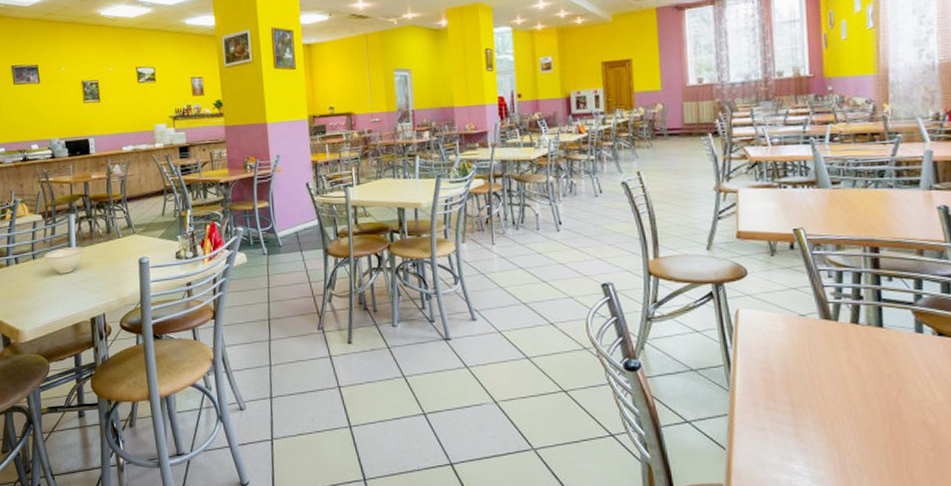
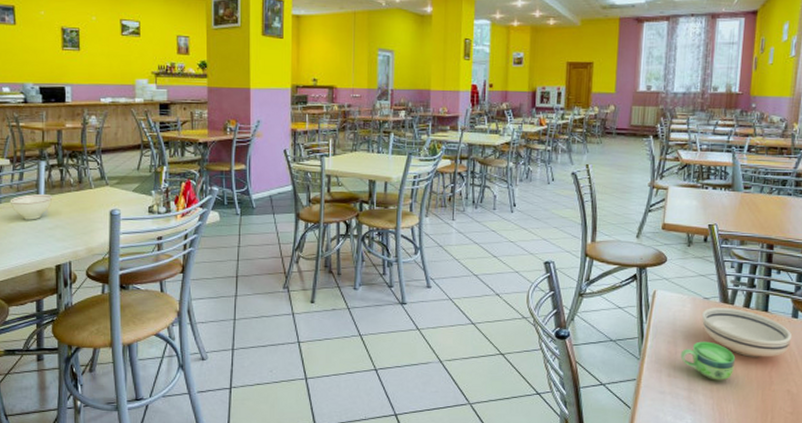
cup: none [779,366,850,413] -> present [680,341,736,381]
bowl: none [798,324,920,383] -> present [701,307,793,357]

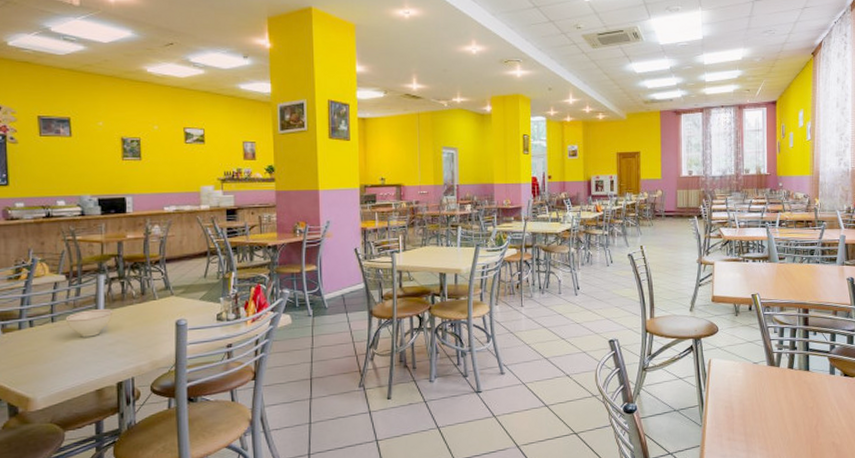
cup: present [680,341,736,381] -> none [737,403,786,440]
bowl: present [701,307,793,357] -> none [752,369,832,415]

